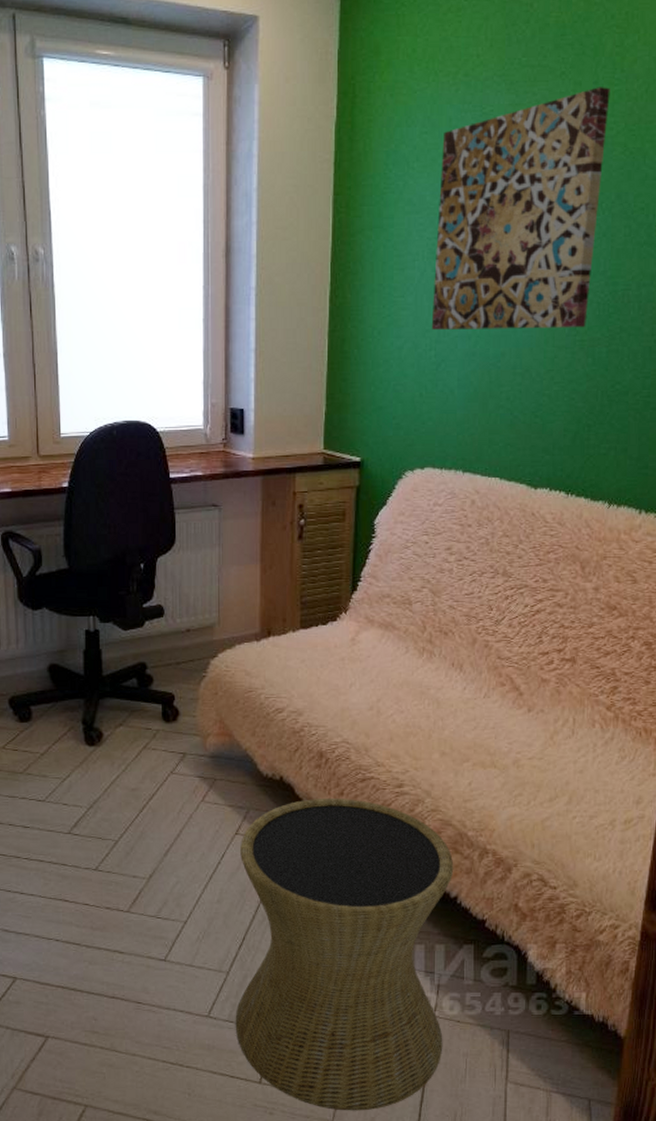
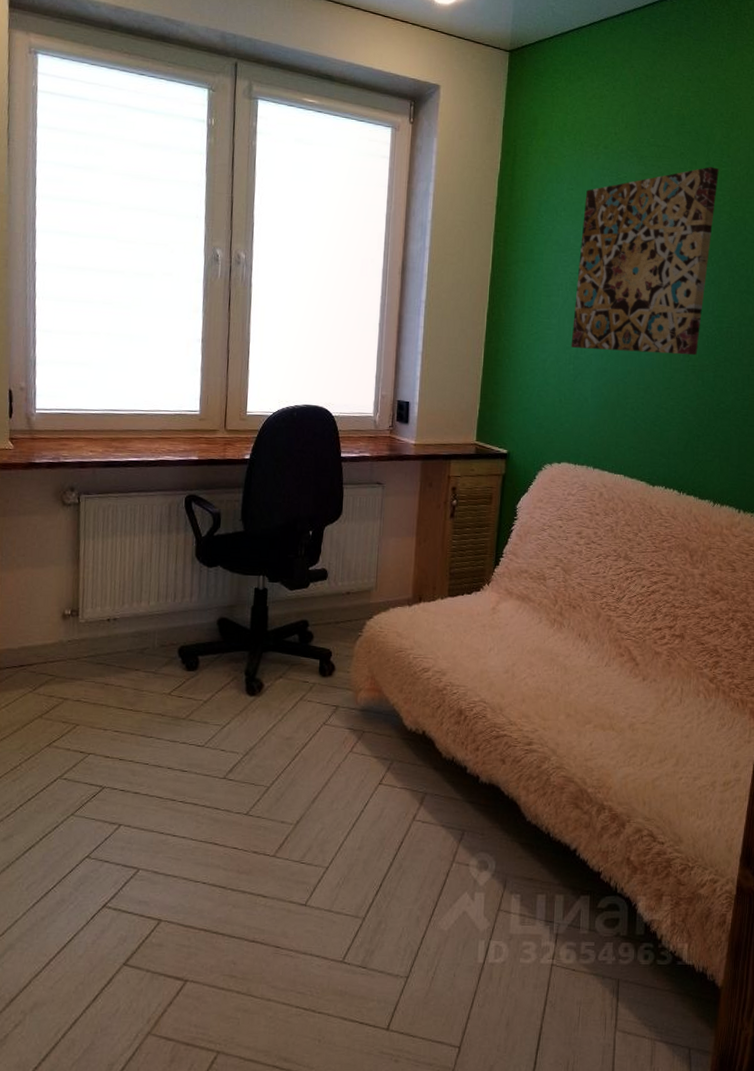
side table: present [235,799,454,1111] -> none [367,753,575,1059]

